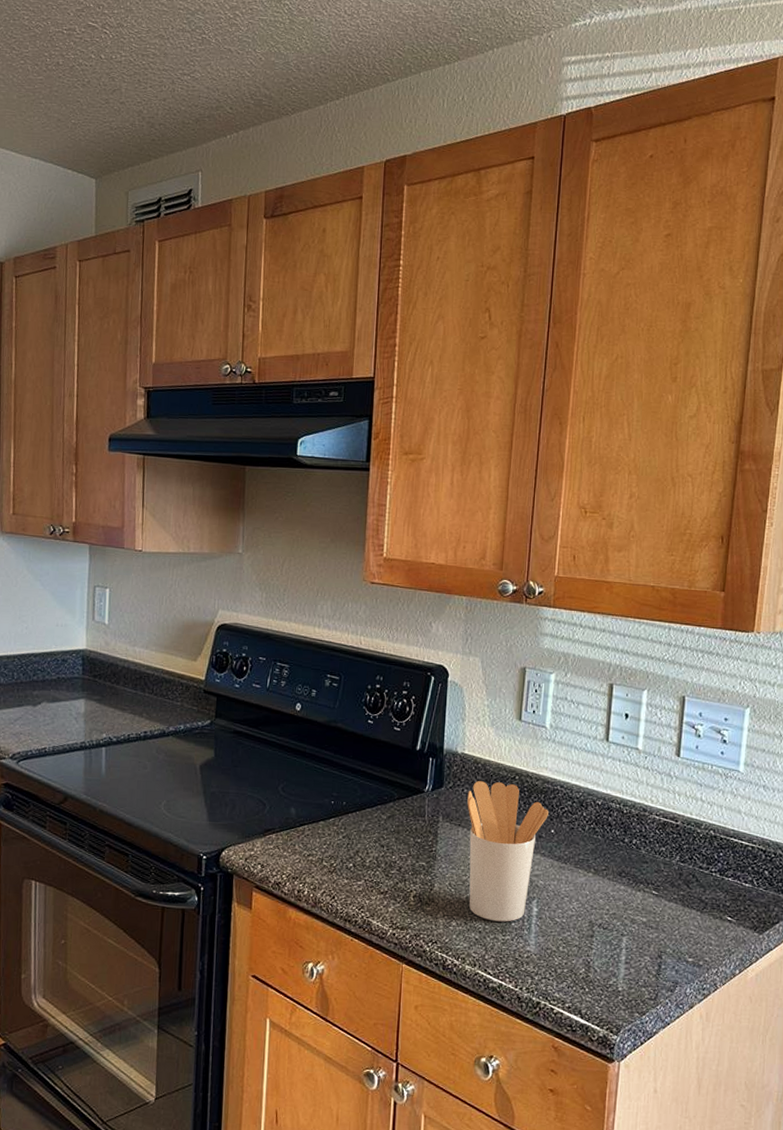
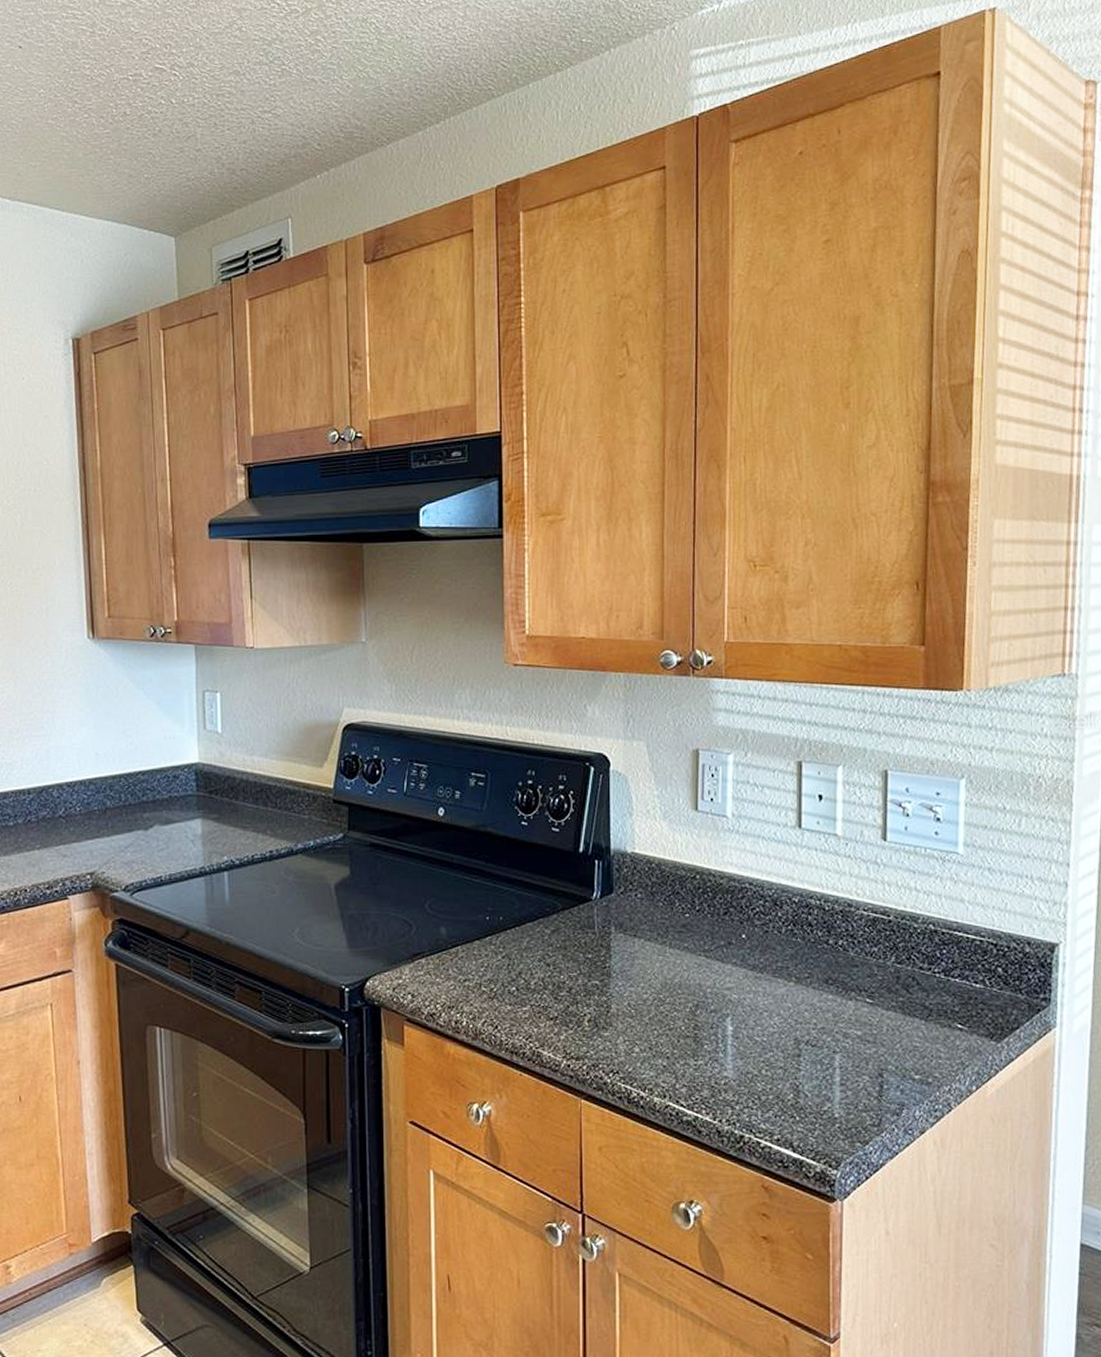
utensil holder: present [467,781,549,922] -> none [642,883,737,1045]

